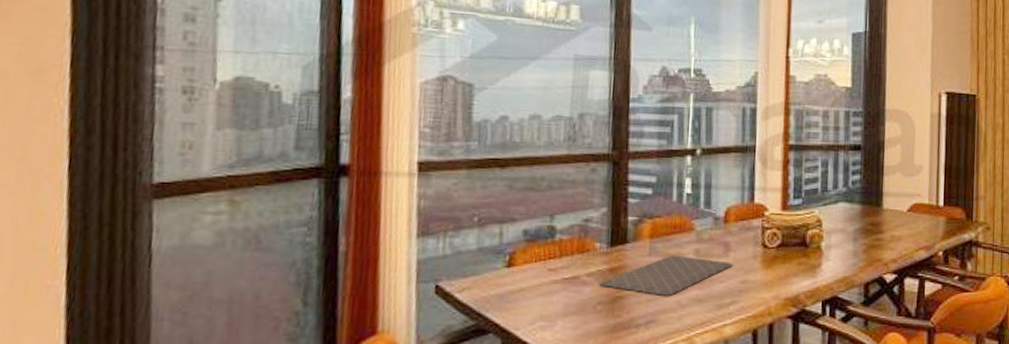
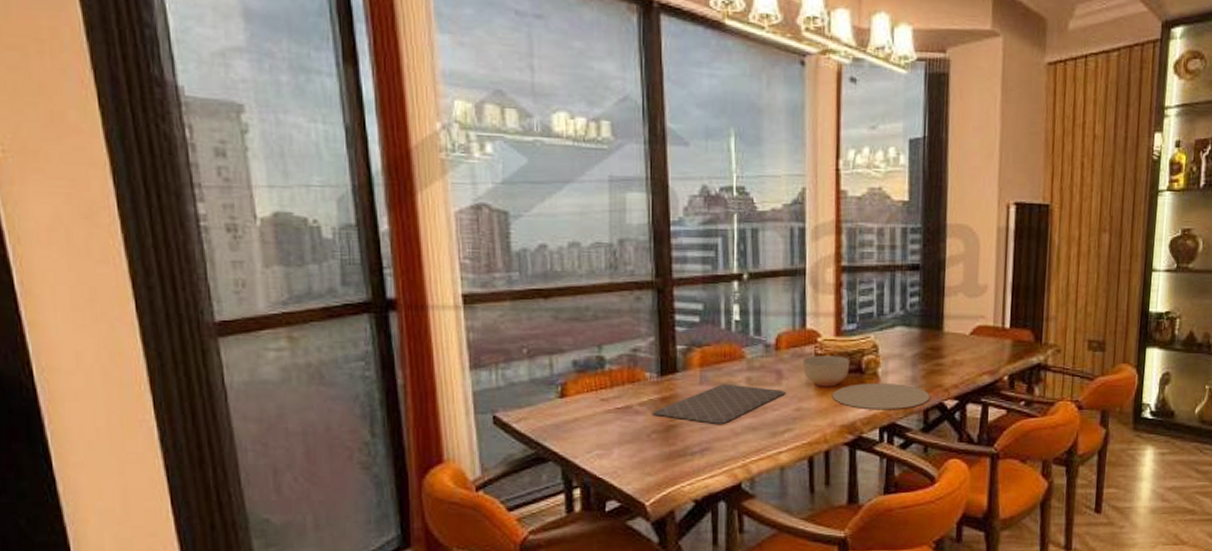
bowl: none [749,228,795,260] -> present [802,355,850,387]
placemat: none [777,256,870,284] -> present [832,383,930,410]

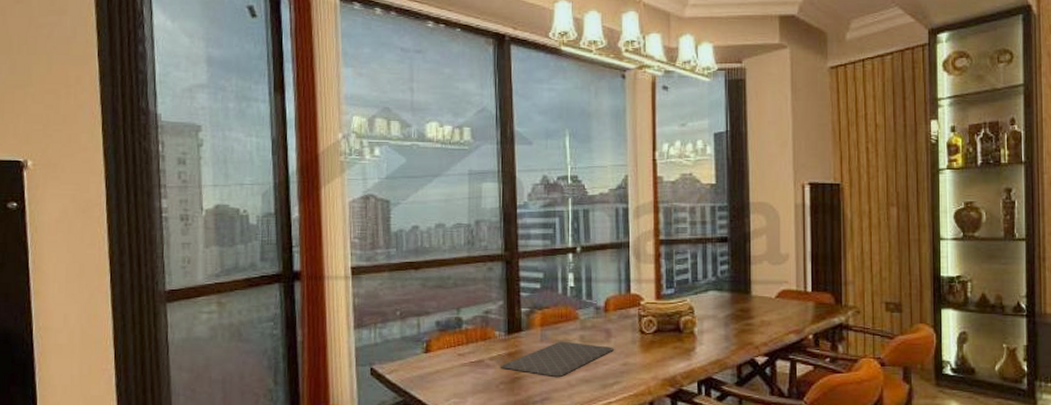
bowl: present [802,355,850,387] -> none [628,316,670,345]
placemat: present [832,383,930,410] -> none [654,341,742,366]

